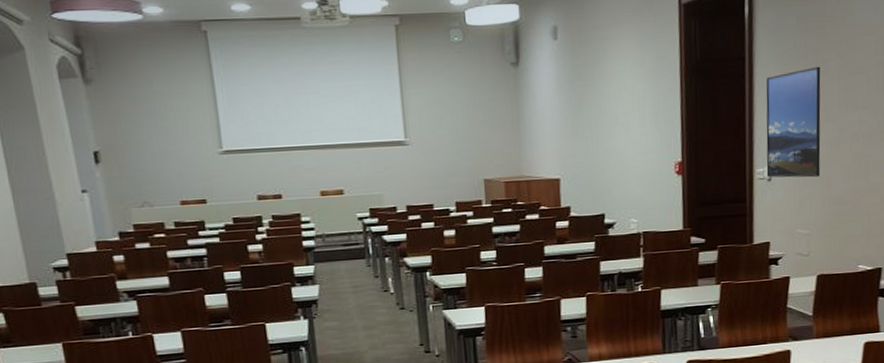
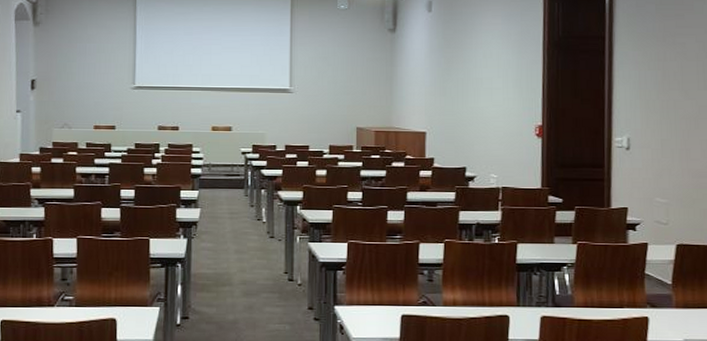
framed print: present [766,66,821,178] -> none [625,48,680,150]

